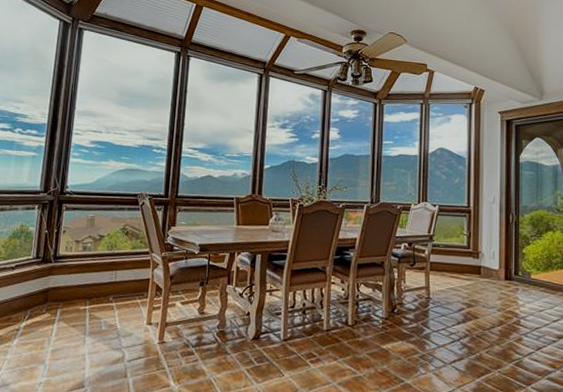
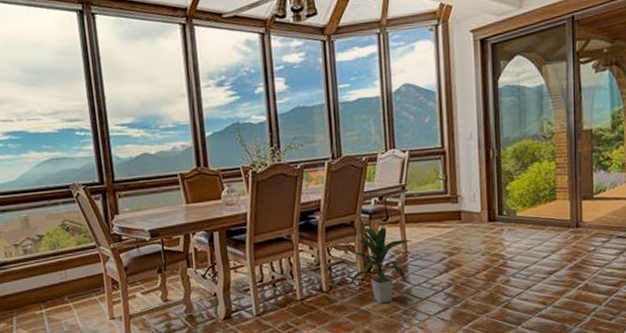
indoor plant: none [372,268,435,345] -> present [349,225,413,303]

